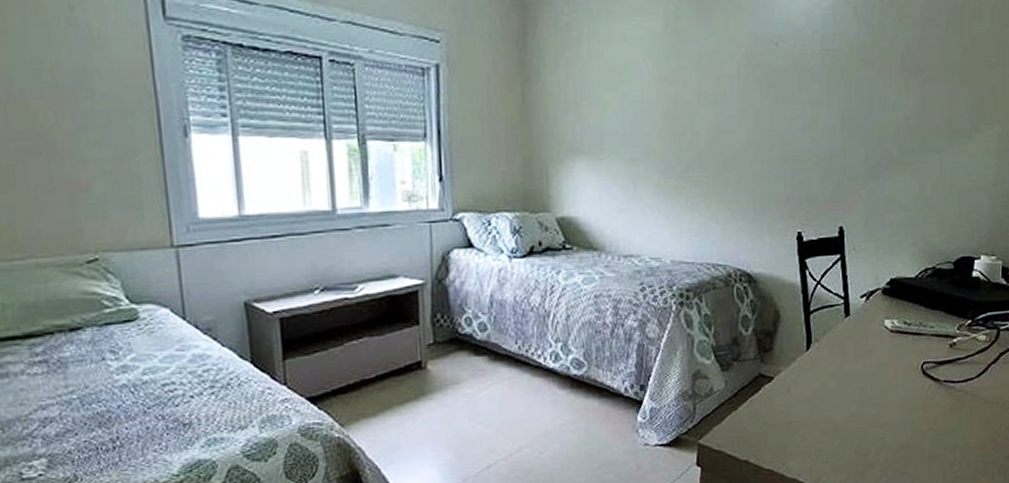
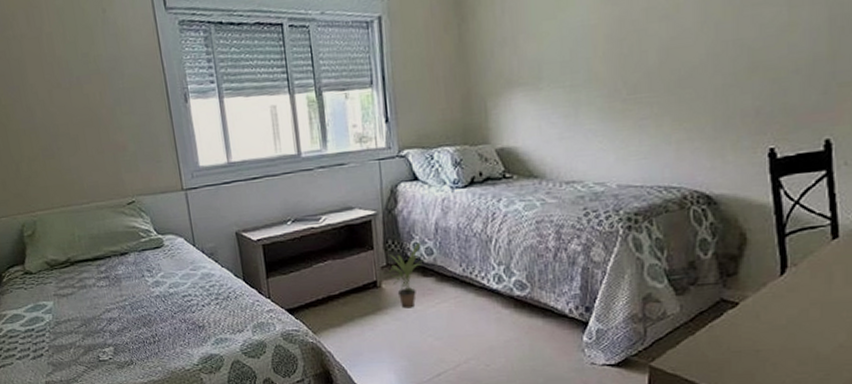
potted plant: none [436,317,479,393] -> present [388,242,427,309]

